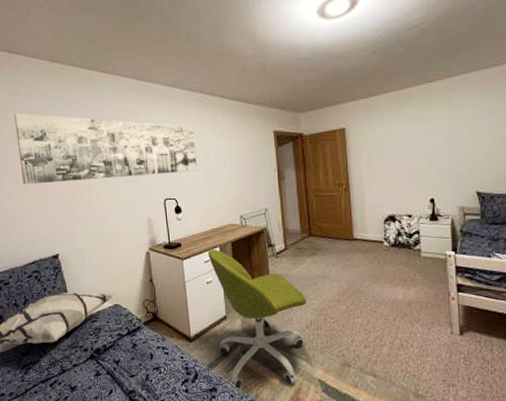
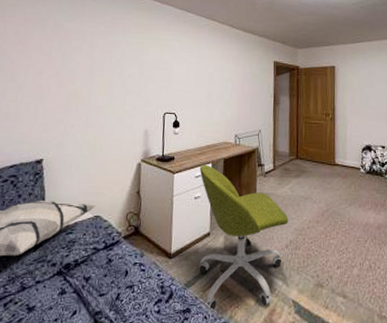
wall art: present [14,113,198,185] -> none [18,14,202,90]

